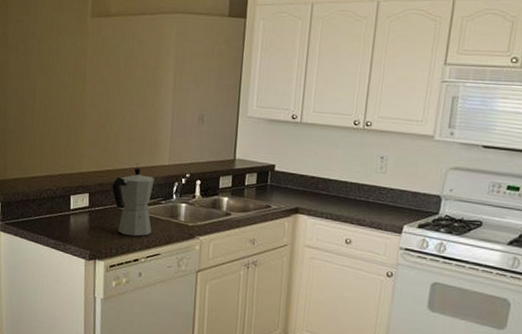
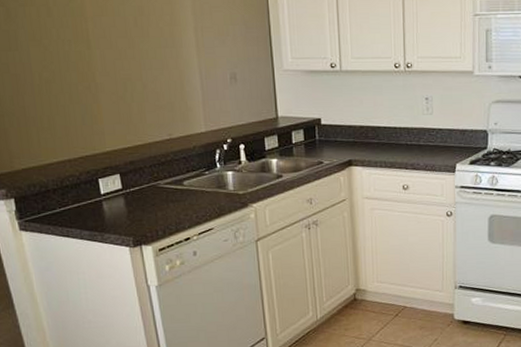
moka pot: present [112,167,156,237] -> none [145,138,199,214]

